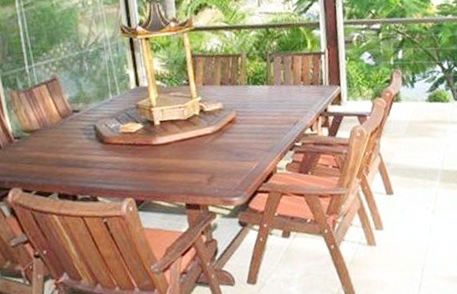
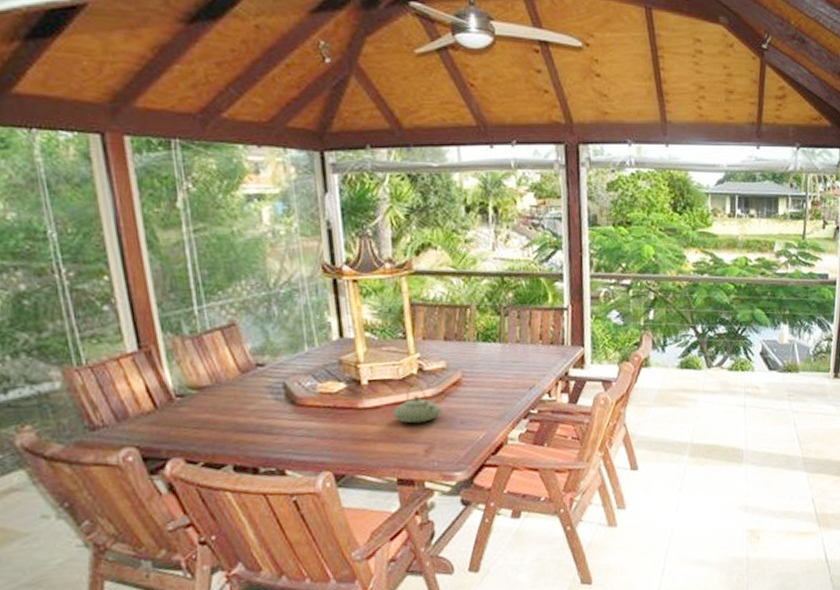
teapot: none [180,121,220,157] -> present [393,382,442,424]

